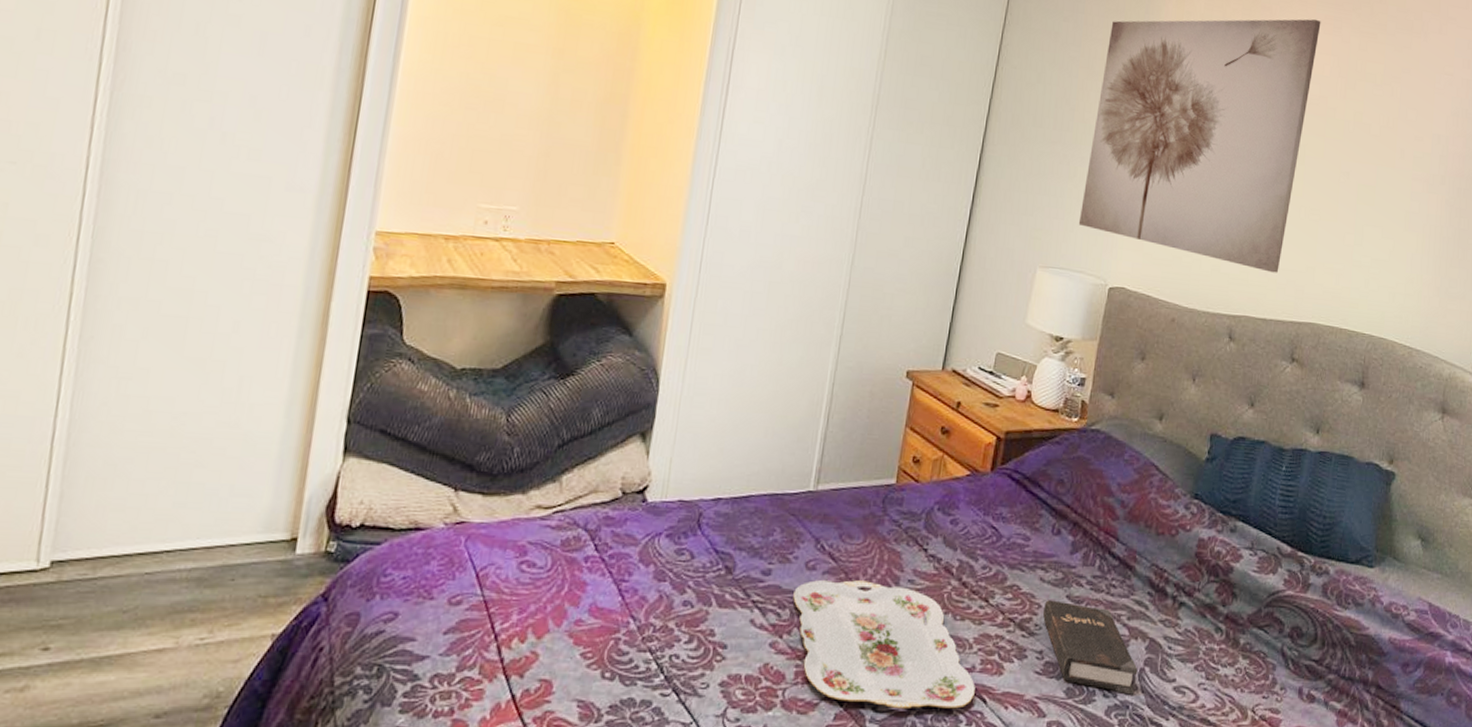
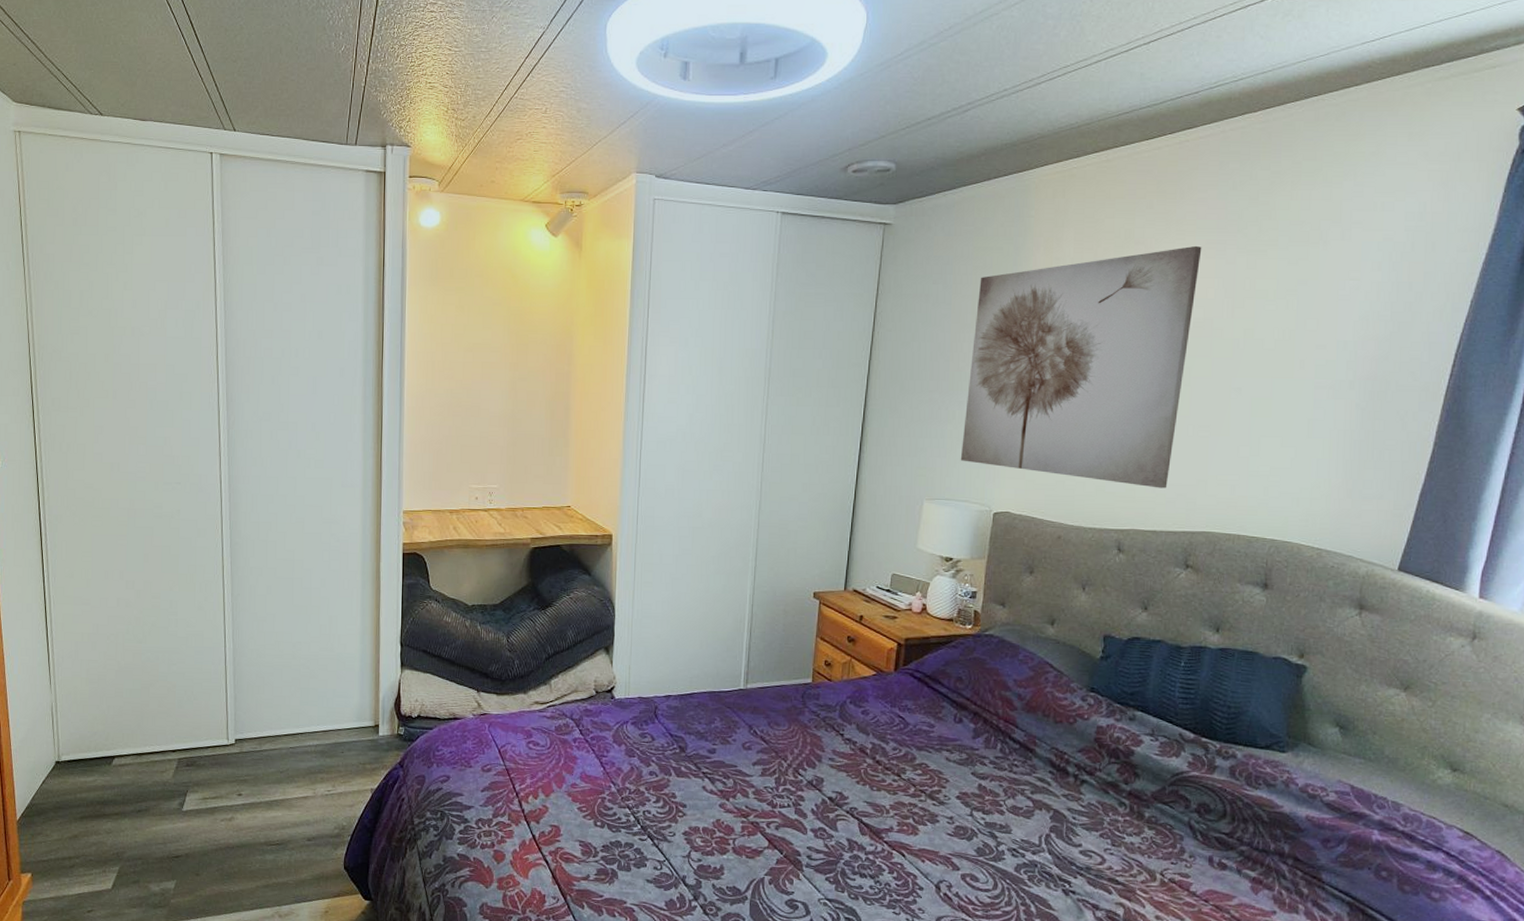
serving tray: present [793,580,976,710] -> none [735,757,894,860]
hardback book: present [1042,600,1138,695] -> none [950,776,1044,856]

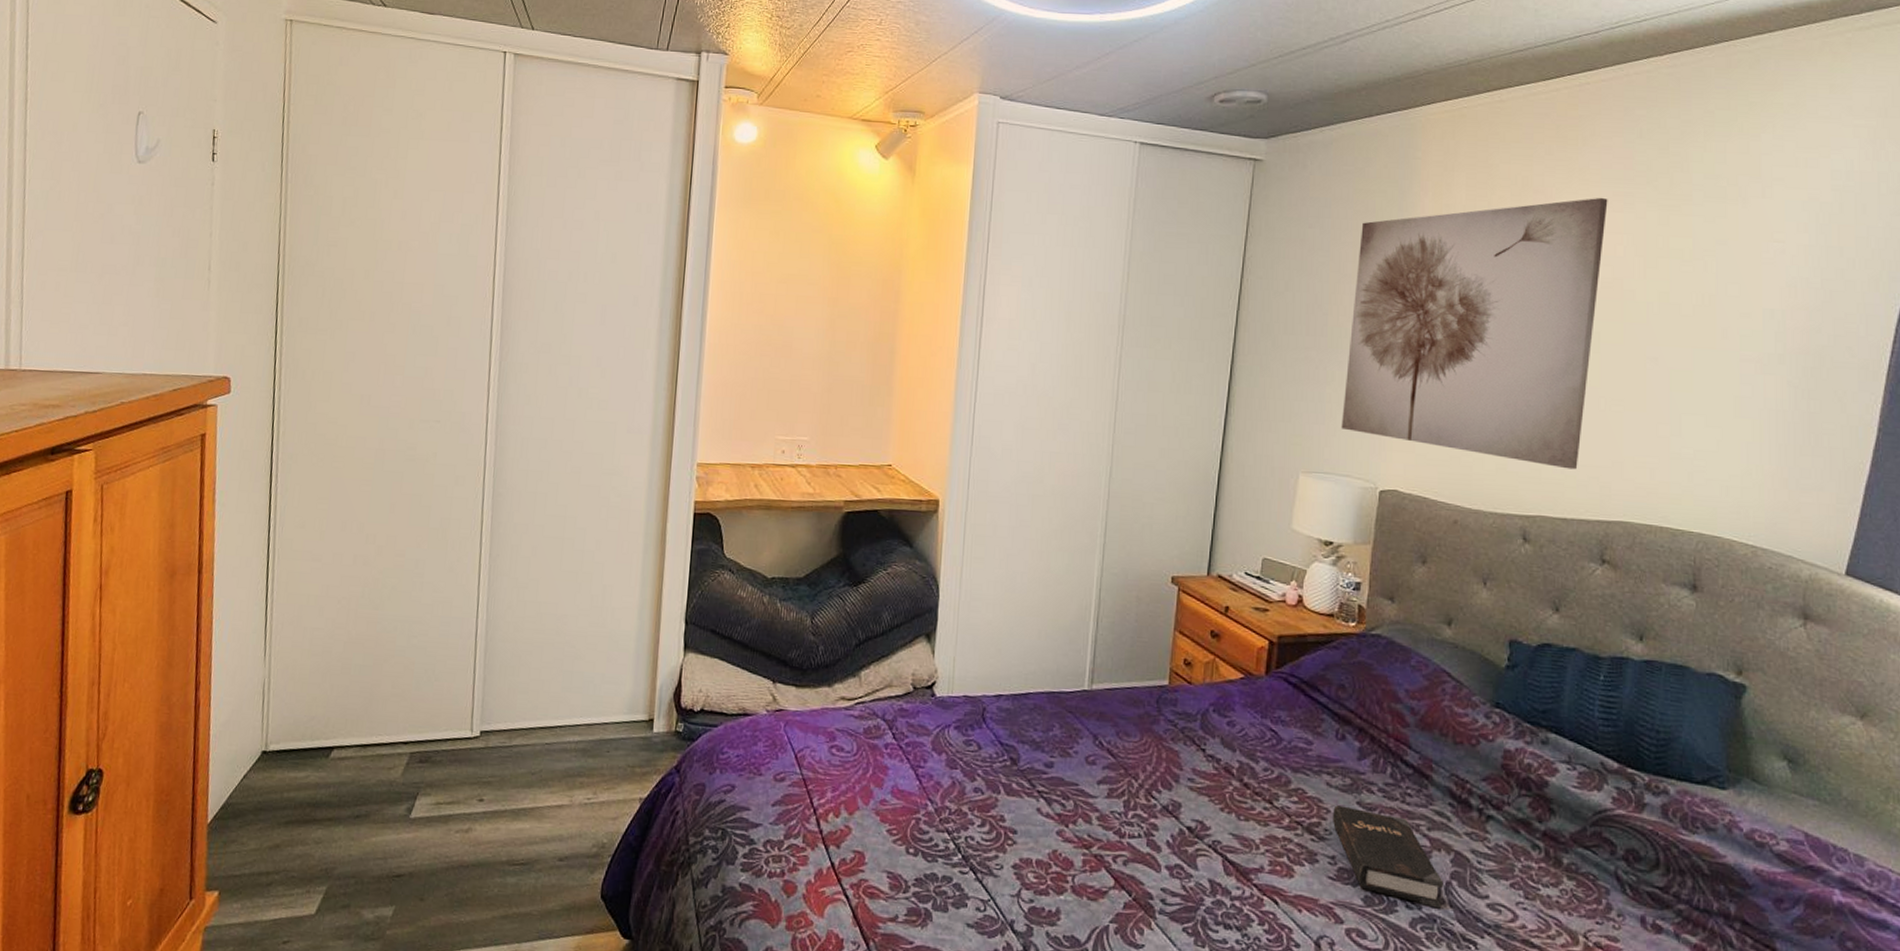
hardback book: none [950,776,1044,856] -> present [1332,805,1444,909]

